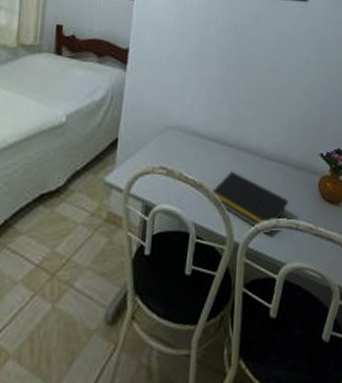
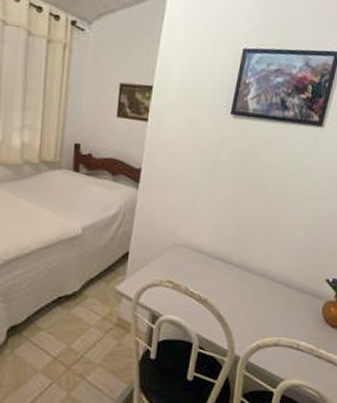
notepad: present [210,171,289,235] -> none [214,289,291,352]

